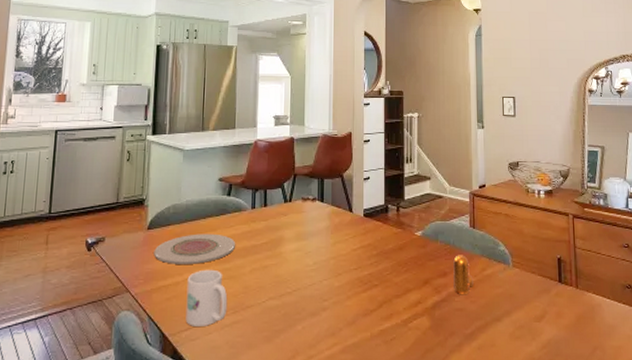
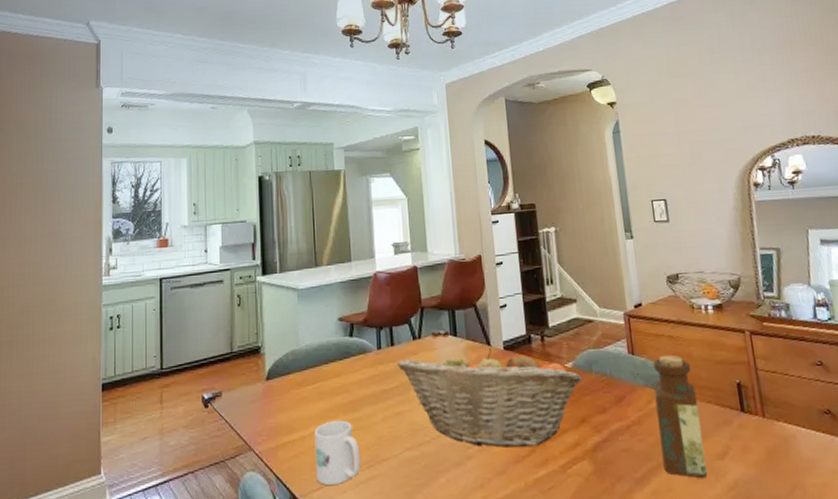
plate: present [154,233,236,264] -> none [275,380,364,417]
fruit basket: none [268,214,429,302] -> present [397,347,582,448]
pepper shaker: present [453,255,473,295] -> none [612,386,639,433]
bottle: none [489,230,526,337] -> present [654,354,708,479]

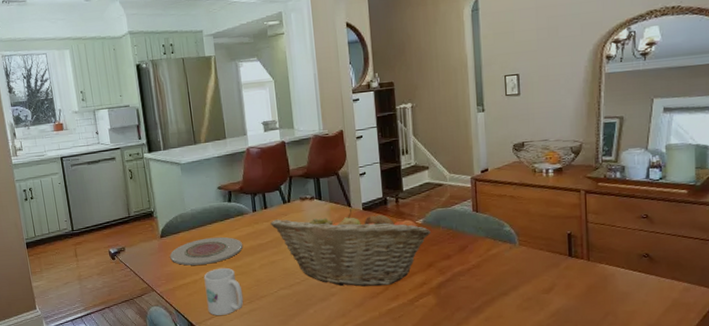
plate: none [275,380,364,417] -> present [170,236,243,266]
bottle: present [654,354,708,479] -> none [494,211,534,308]

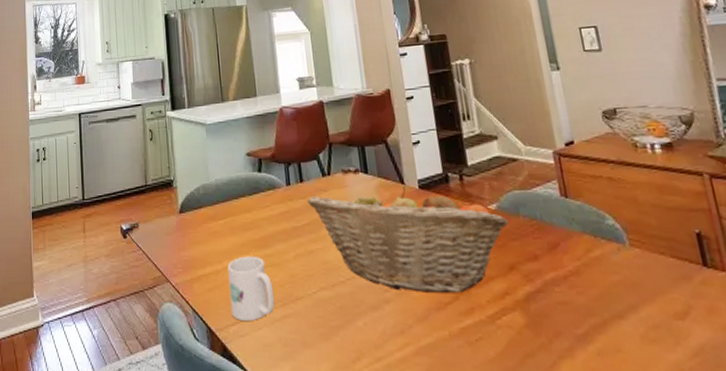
plate: present [170,236,243,266] -> none [189,215,275,251]

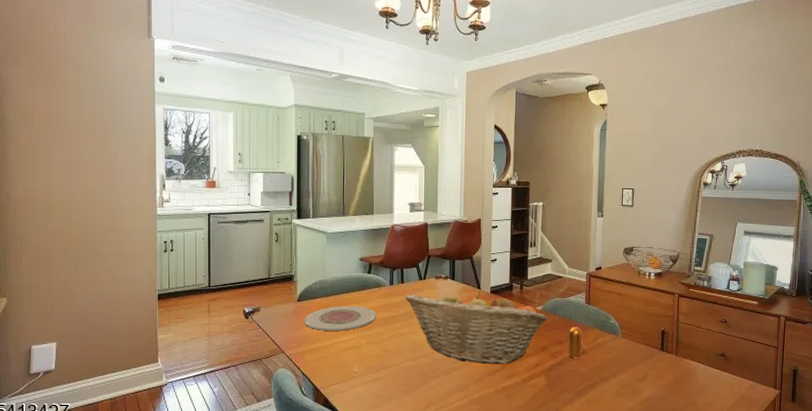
plate: none [189,215,275,251] -> present [304,305,377,331]
mug: present [227,256,275,320] -> none [334,335,371,381]
pepper shaker: none [544,232,578,284] -> present [568,326,586,360]

